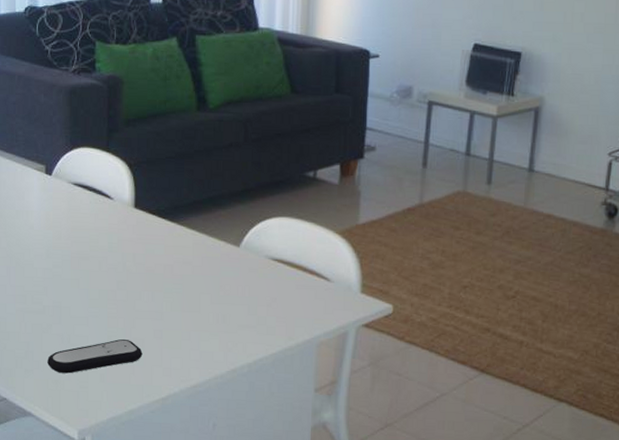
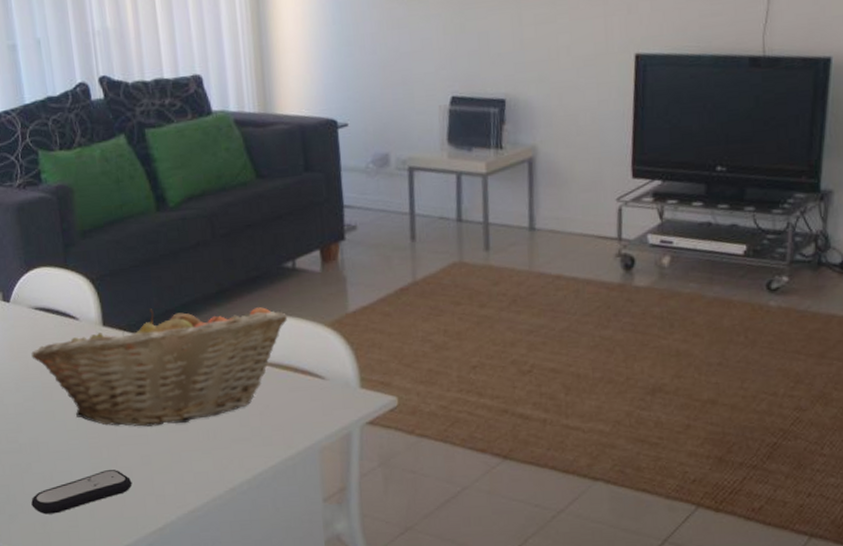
fruit basket: none [65,196,304,306] -> present [31,307,288,427]

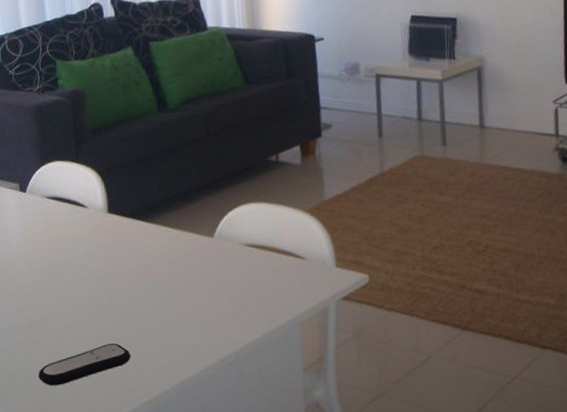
fruit basket: present [31,307,288,427] -> none [43,195,272,304]

